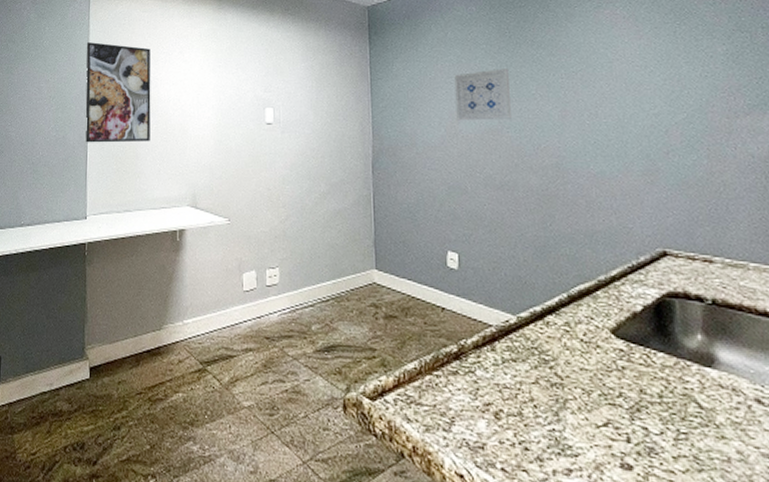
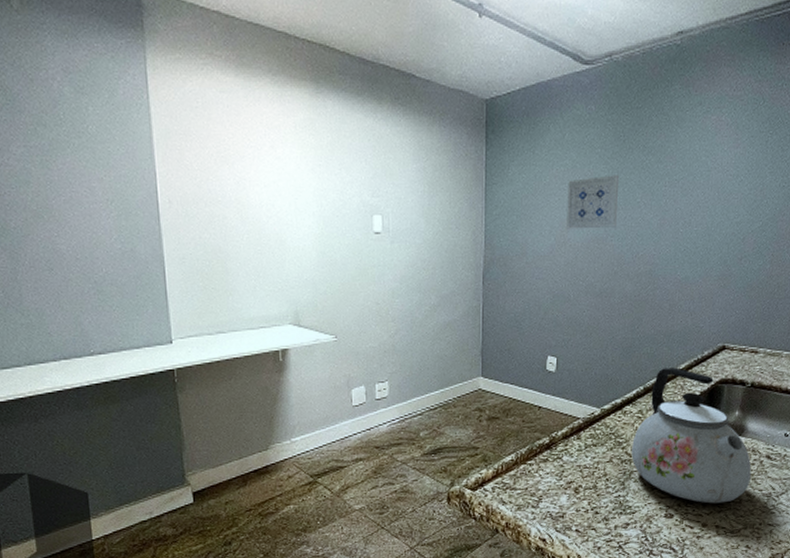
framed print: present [85,42,151,143] -> none [148,130,242,257]
kettle: none [562,273,739,459] -> present [631,367,752,504]

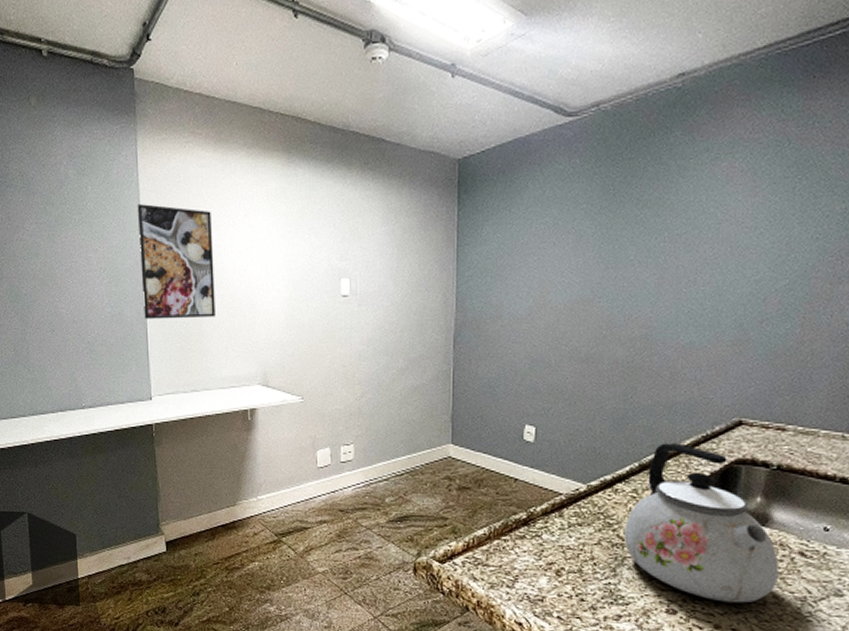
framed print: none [148,130,242,257] -> present [137,204,215,320]
wall art: present [566,175,620,229] -> none [547,231,609,290]

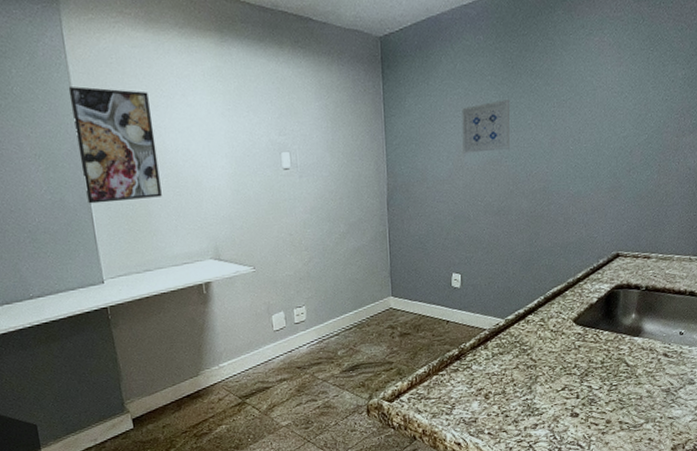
wall art: none [547,231,609,290] -> present [462,99,511,154]
kettle: present [624,443,779,603] -> none [536,276,650,402]

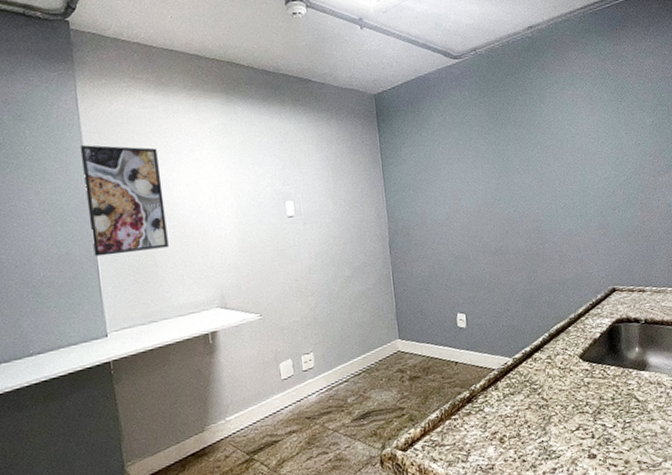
wall art: present [462,99,511,154] -> none [454,147,501,198]

